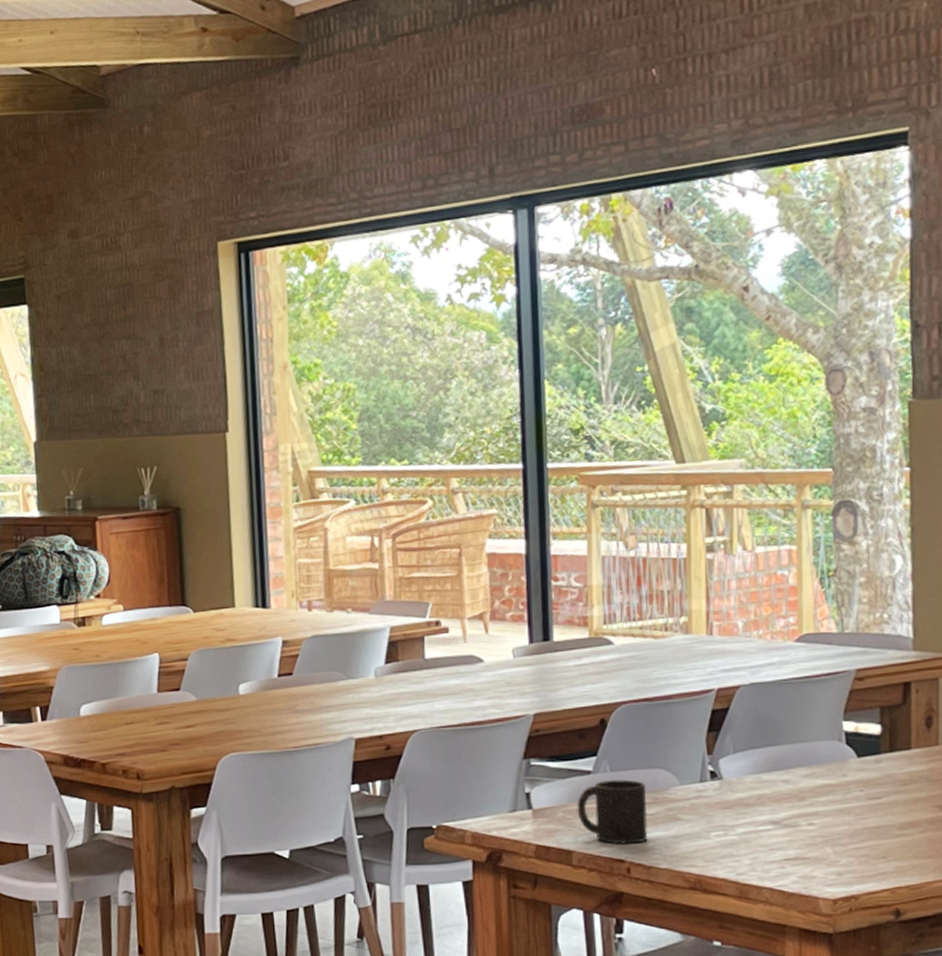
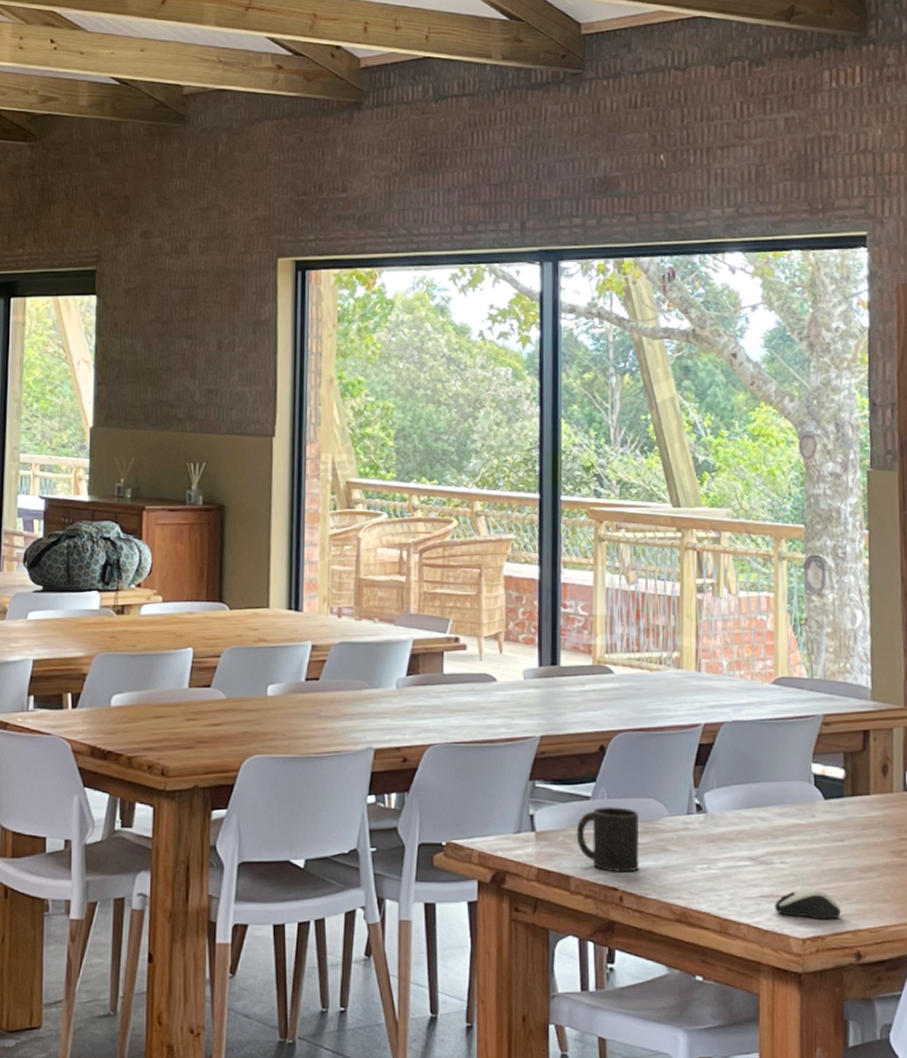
computer mouse: none [801,847,877,879] -> present [775,887,841,919]

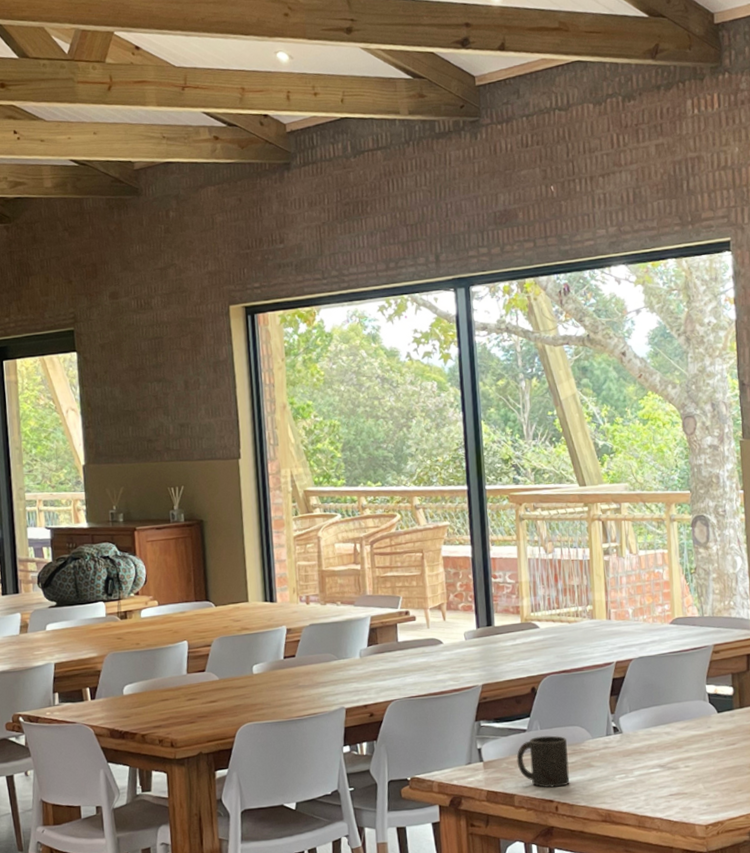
computer mouse: present [775,887,841,919] -> none [681,784,735,809]

